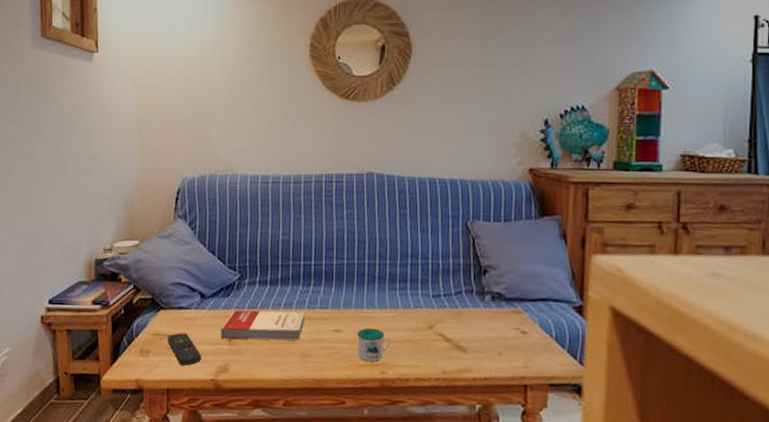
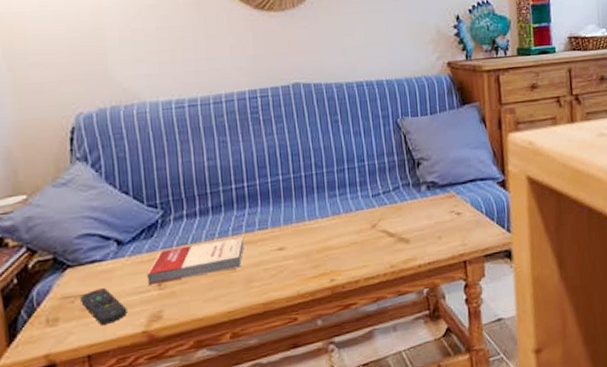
mug: present [357,327,392,362] -> none [302,238,337,273]

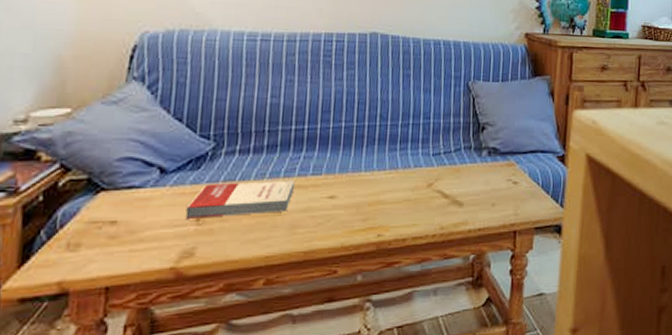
remote control: present [80,288,128,325] -> none [109,217,158,256]

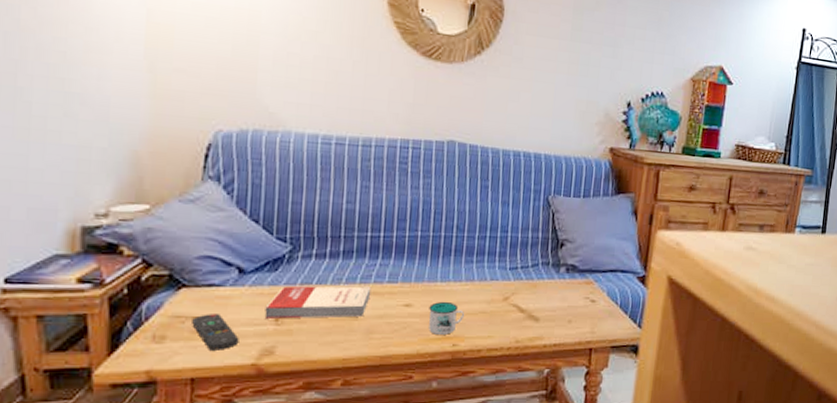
remote control: none [109,217,158,256] -> present [192,314,239,350]
mug: none [353,191,390,226] -> present [429,301,465,335]

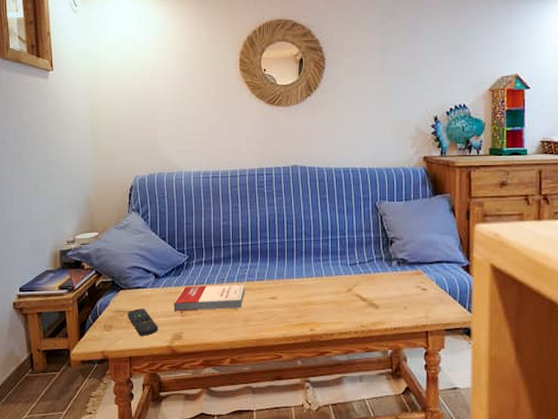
mug: present [429,301,465,335] -> none [290,294,318,321]

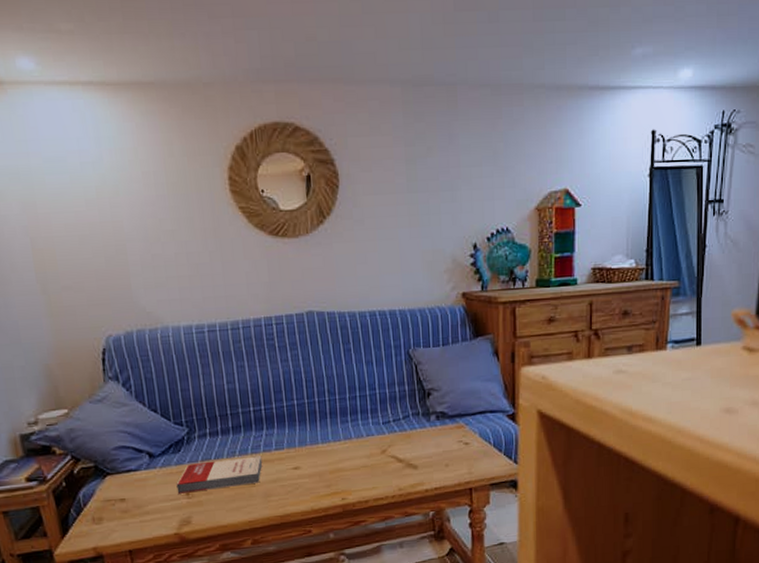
remote control: present [128,309,158,336] -> none [120,494,161,526]

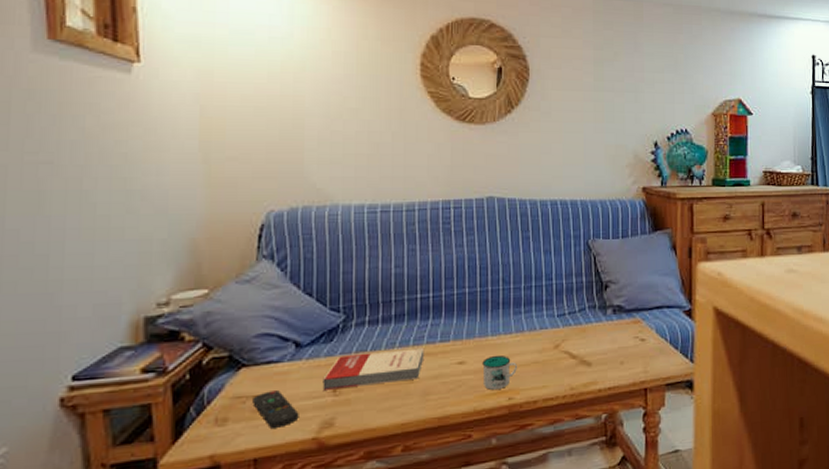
remote control: none [120,494,161,526] -> present [253,390,299,428]
mug: none [315,460,349,491] -> present [482,355,518,390]

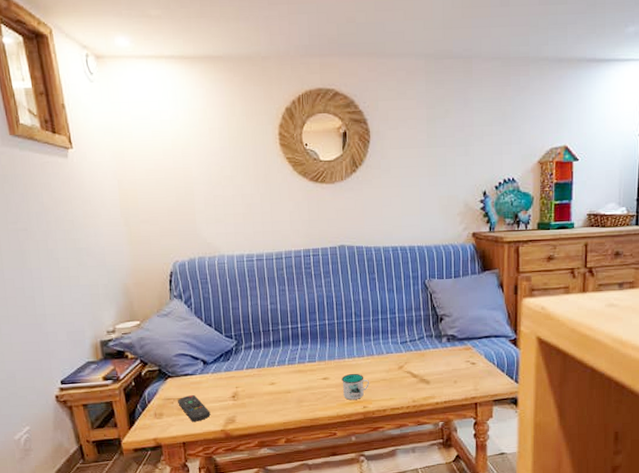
book: present [322,348,425,390] -> none [224,367,297,396]

